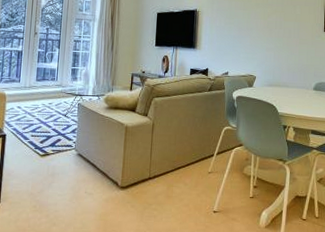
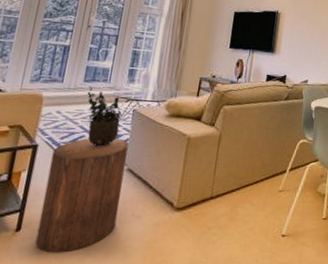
stool: none [12,128,77,222] -> present [35,138,129,253]
potted plant: none [40,84,75,135] -> present [87,85,130,147]

